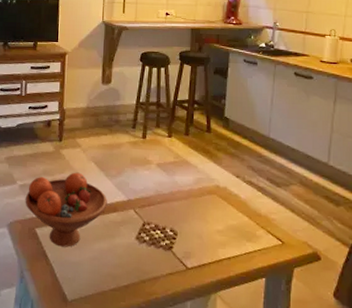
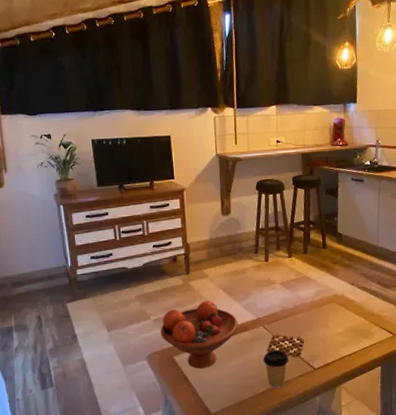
coffee cup: none [131,238,159,284] -> present [263,349,289,388]

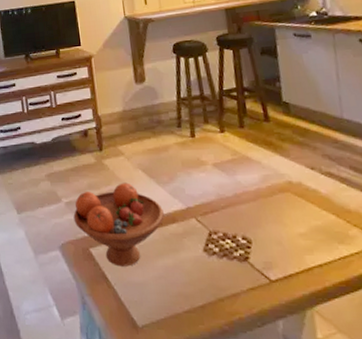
coffee cup: present [263,349,289,388] -> none [199,250,234,302]

